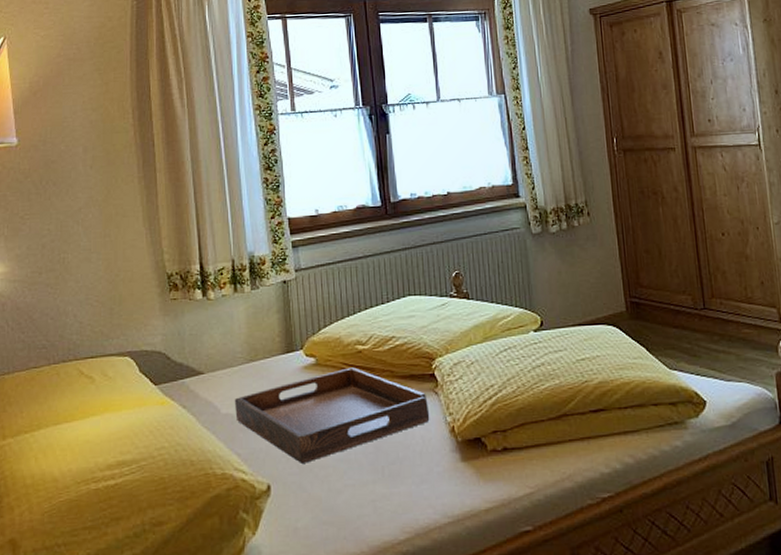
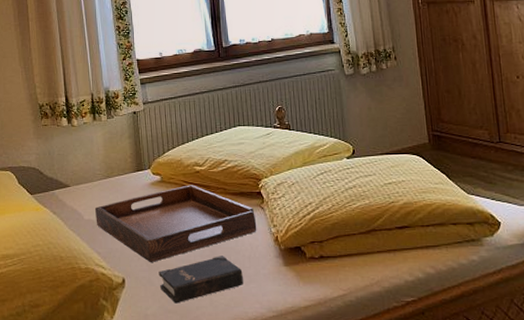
hardback book: none [312,452,413,513] -> present [158,256,243,304]

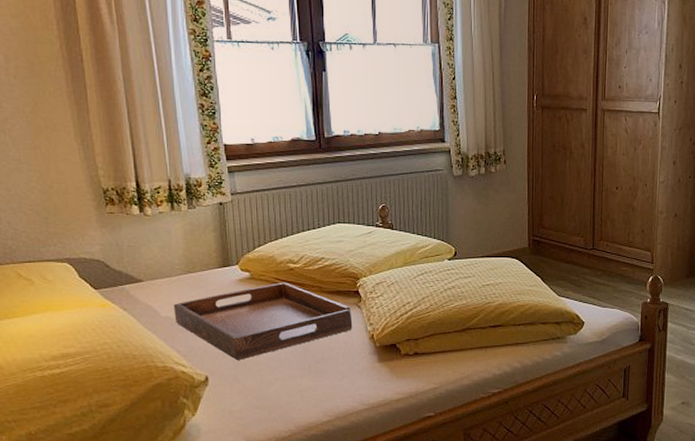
hardback book: present [158,256,243,304] -> none [246,353,336,400]

